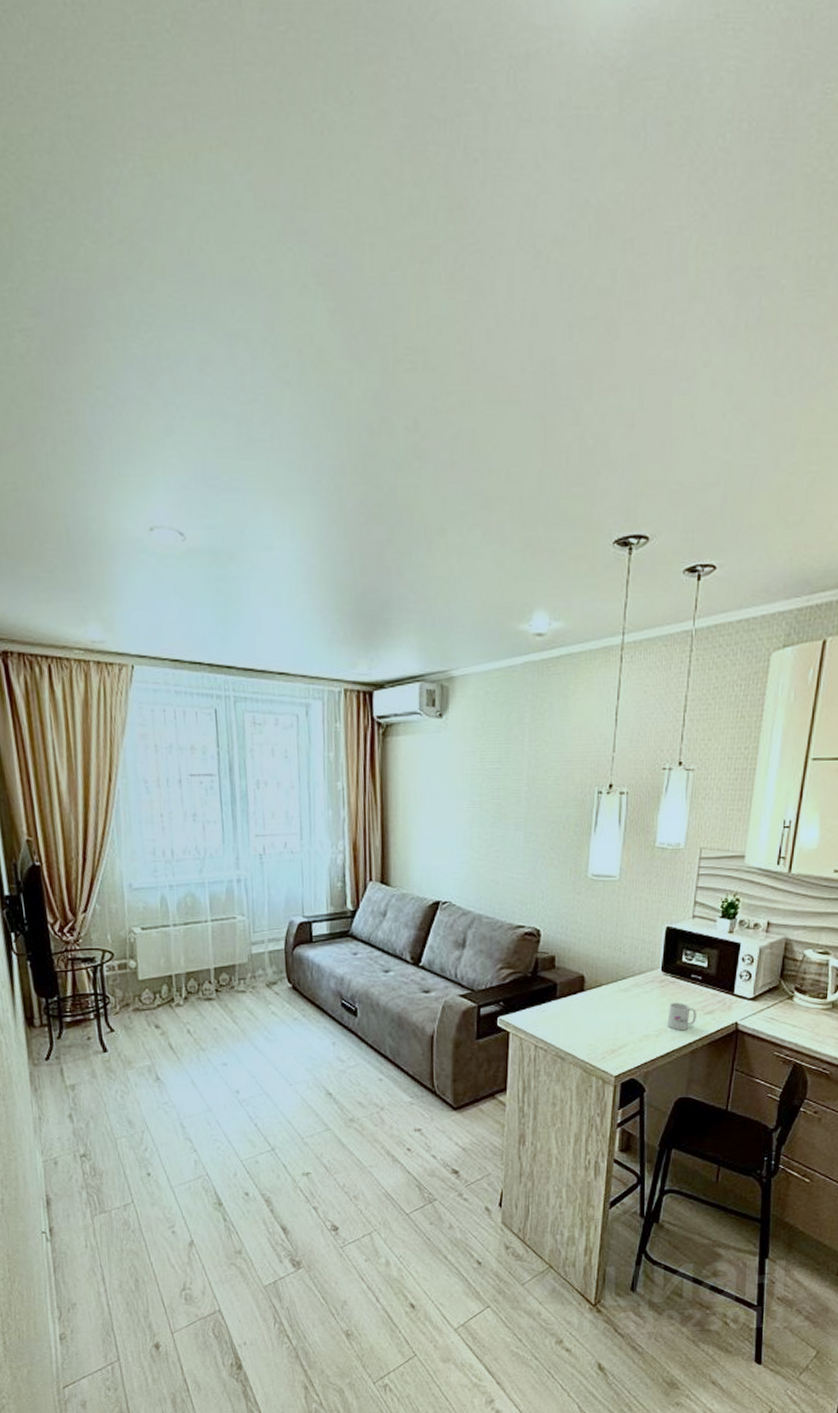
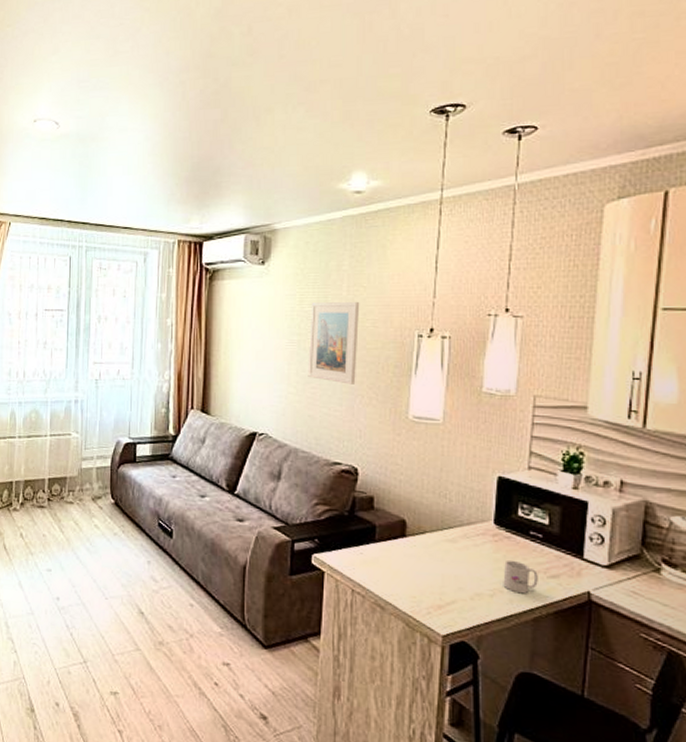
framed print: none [490,758,542,846] -> present [308,302,360,385]

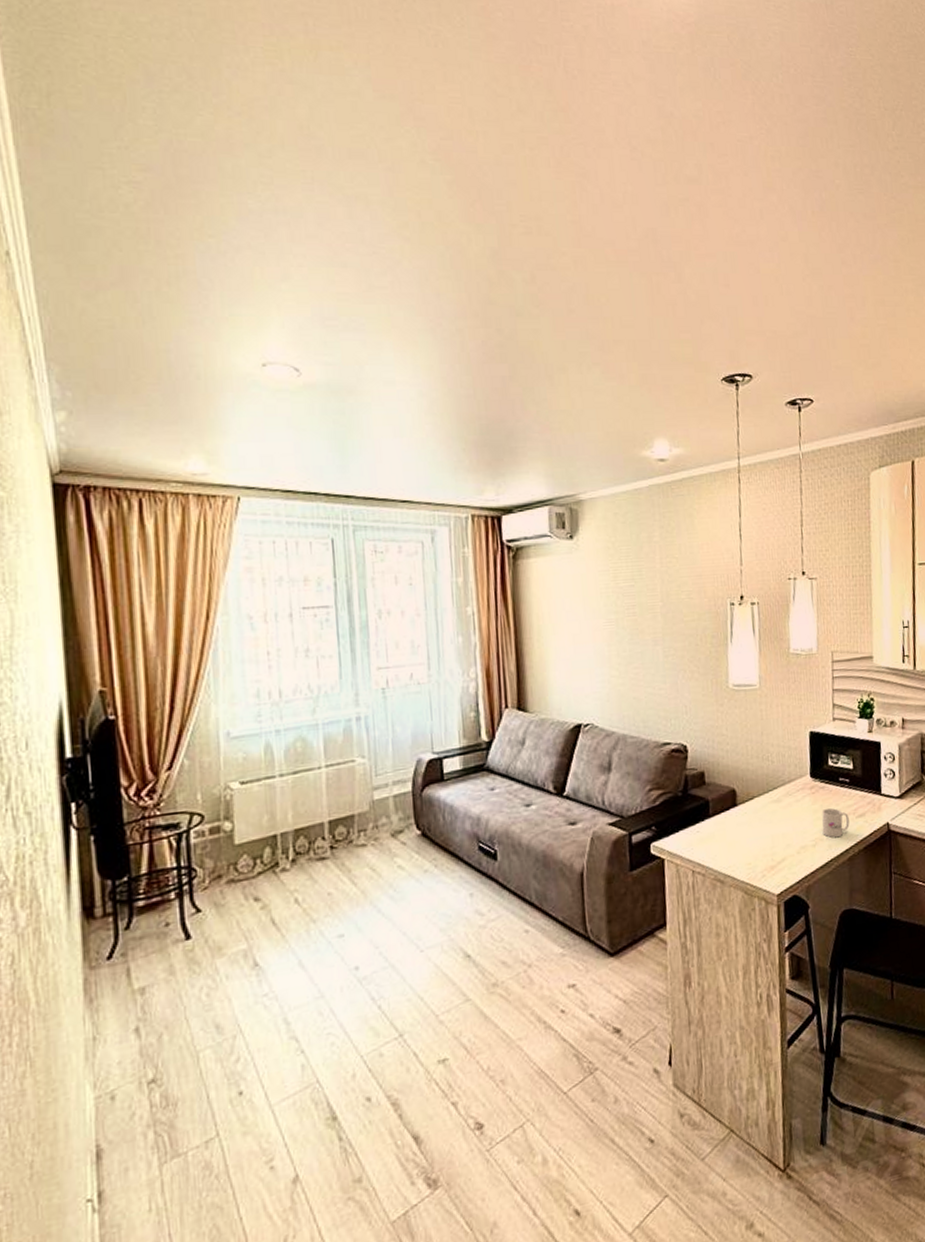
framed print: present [308,302,360,385] -> none [625,574,677,661]

